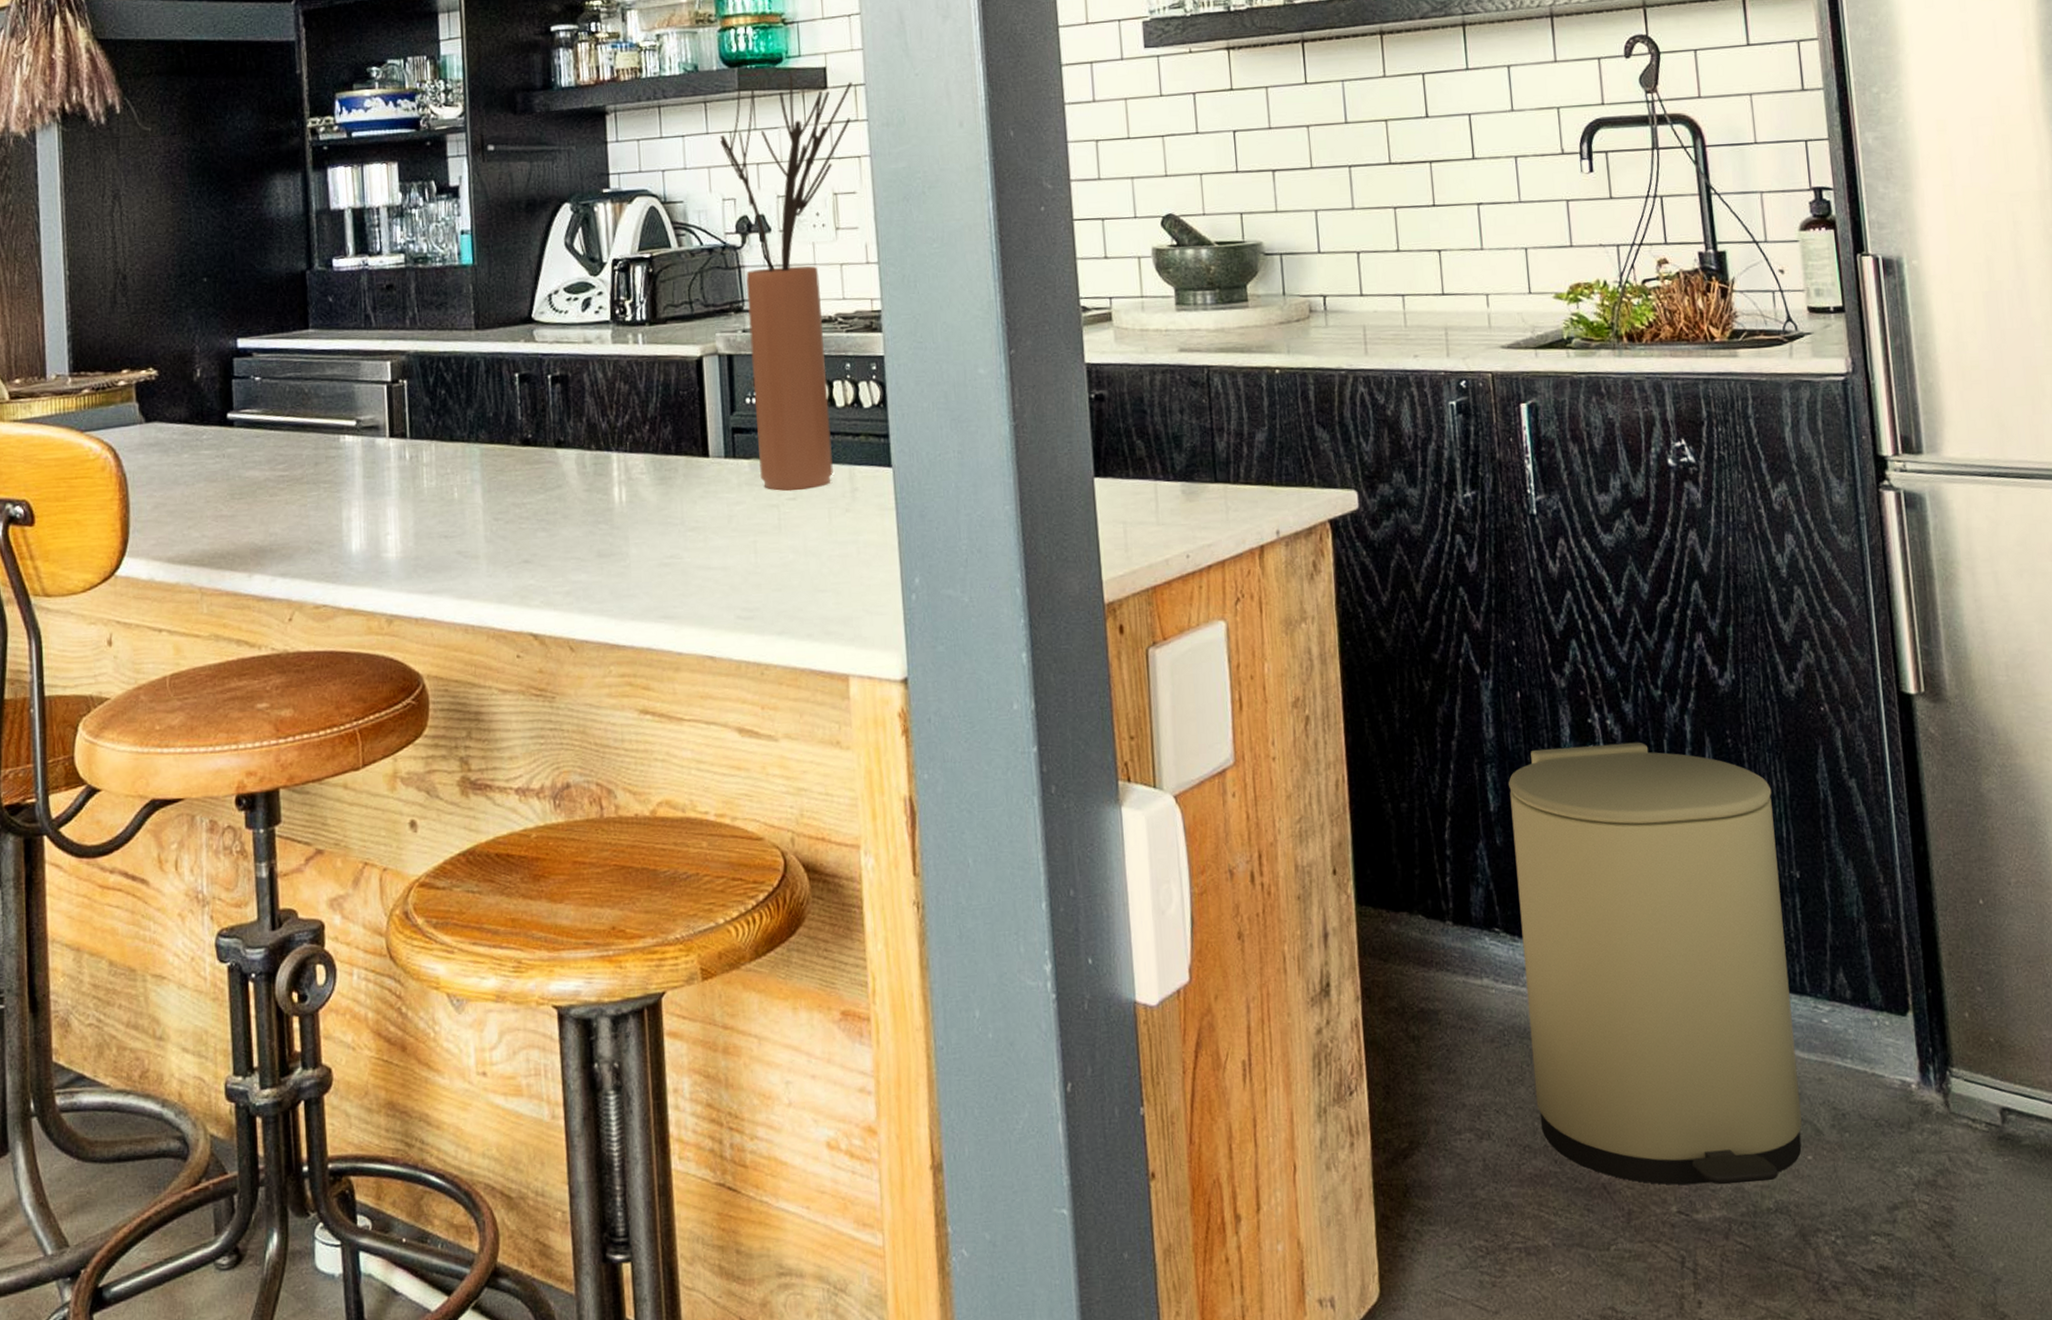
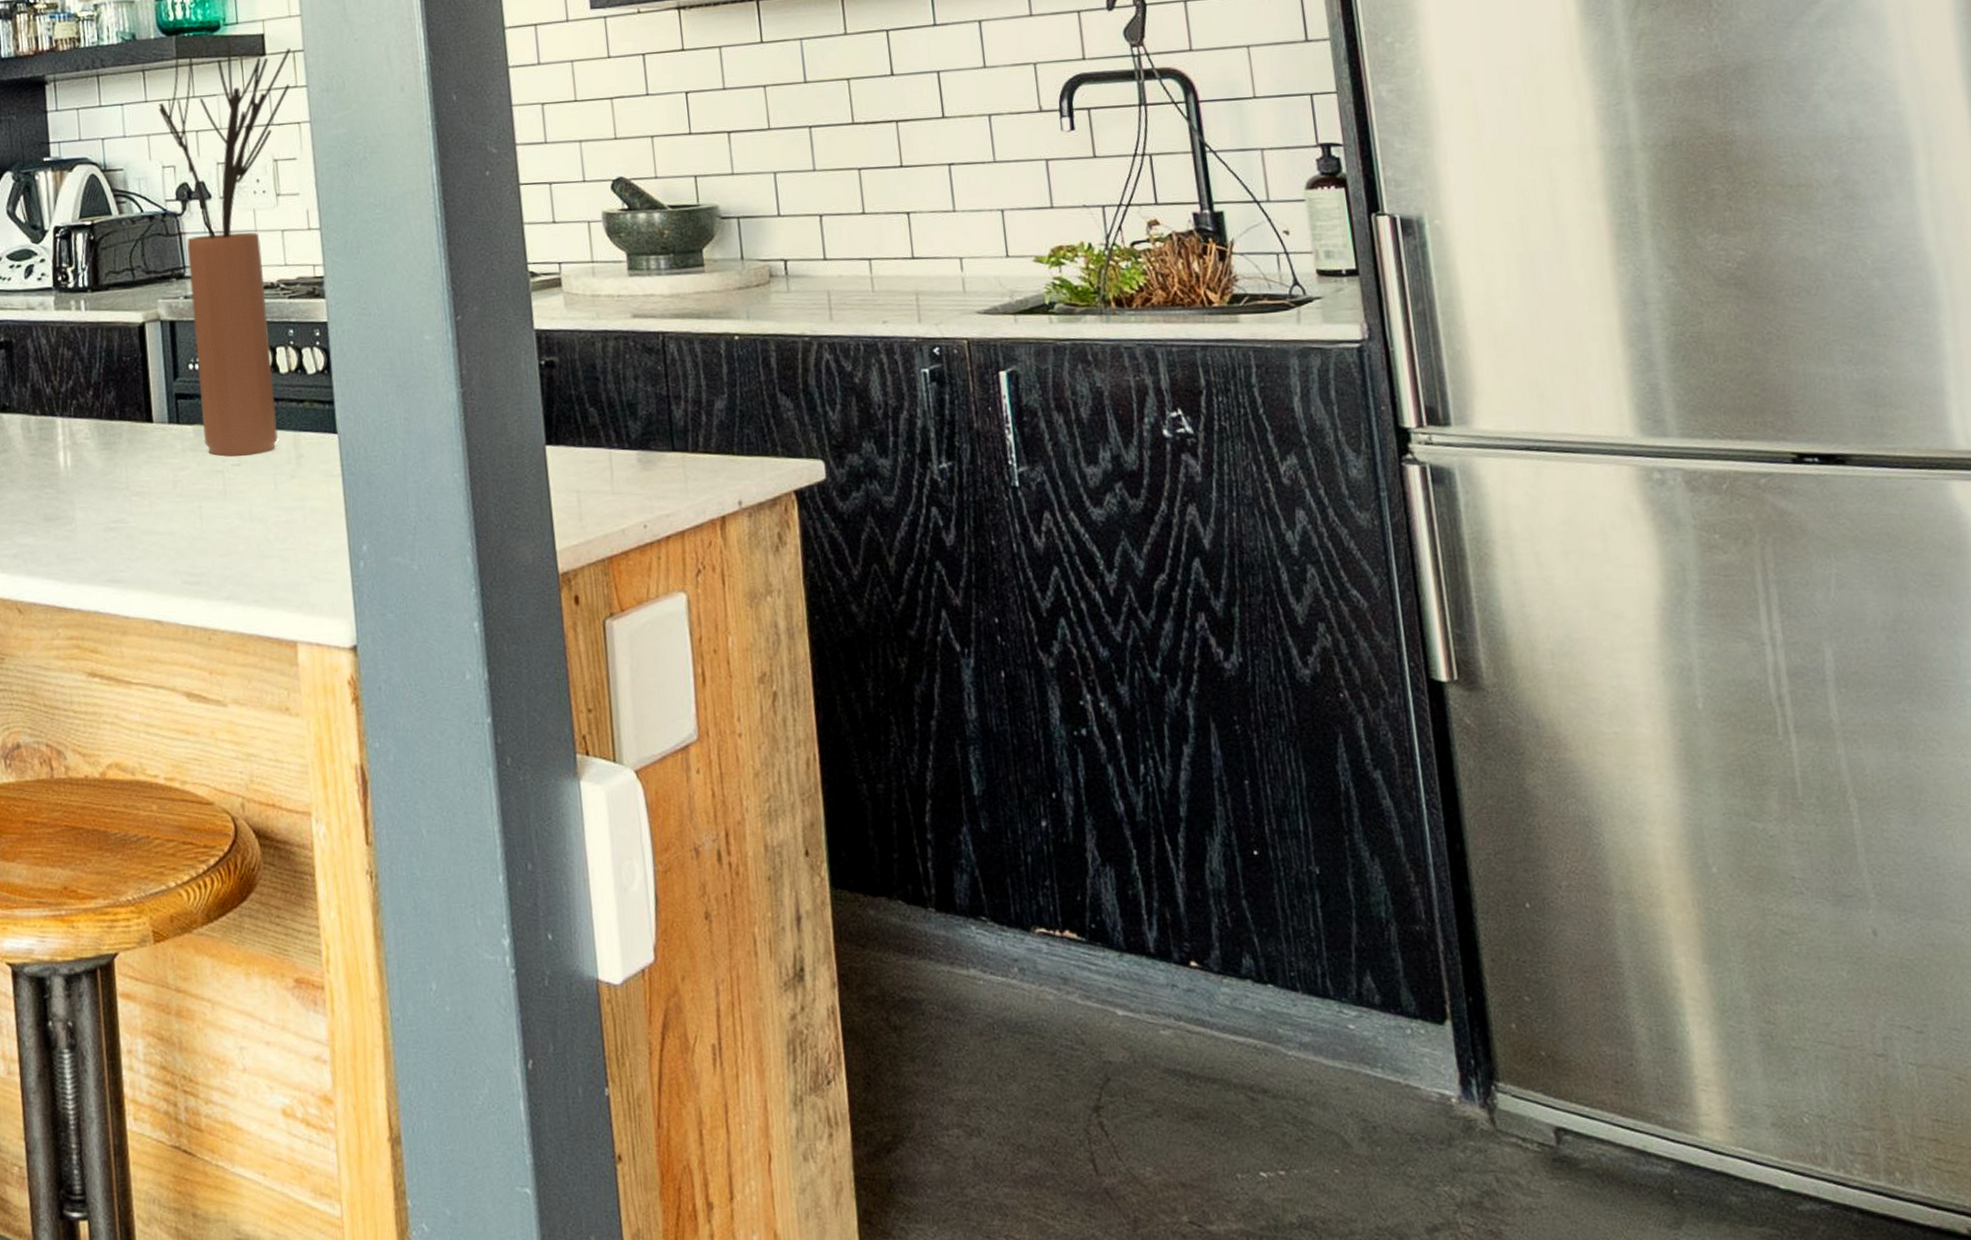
pedal bin: present [1508,742,1802,1185] -> none [994,726,1327,1196]

